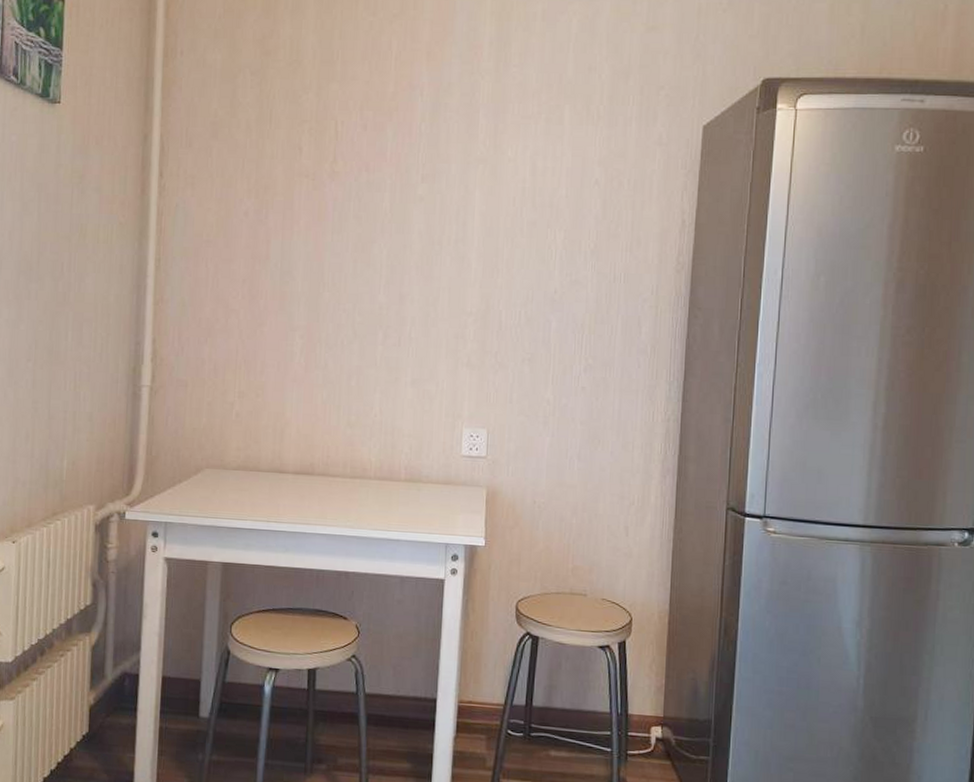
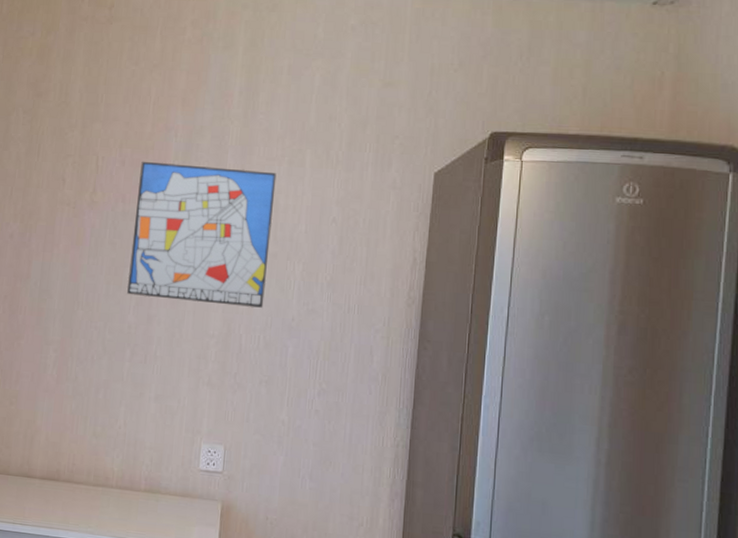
wall art: none [375,124,533,281] -> present [126,161,277,308]

